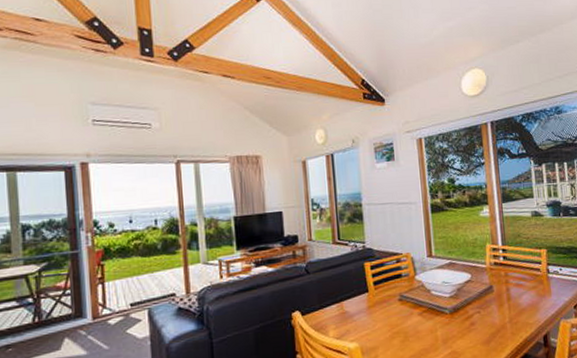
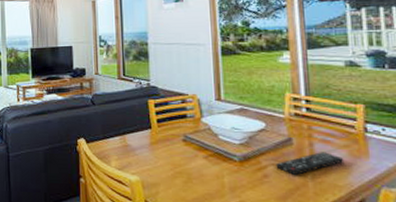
remote control: none [480,295,533,319] -> present [276,152,345,175]

